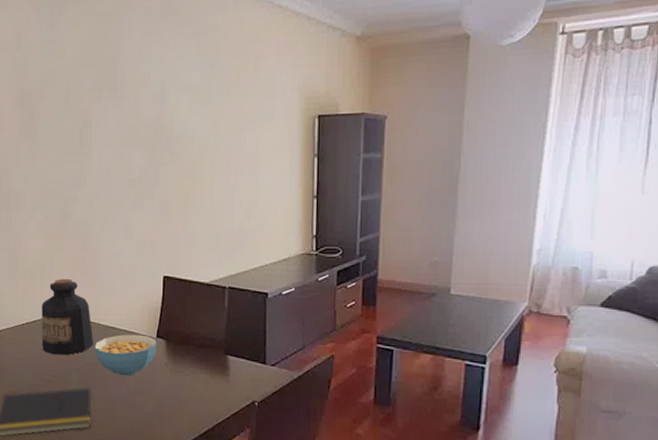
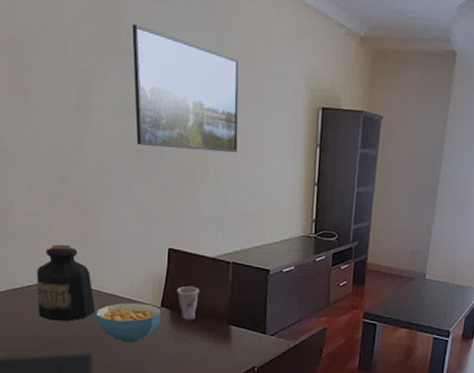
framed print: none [128,60,231,175] -> present [132,23,239,153]
cup: none [172,314,195,351] -> present [176,285,199,320]

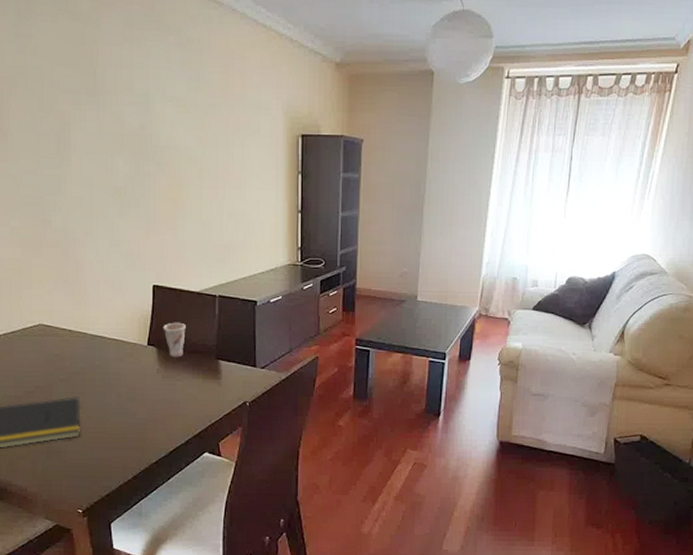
bottle: present [37,244,96,321] -> none [20,287,81,366]
cereal bowl: present [96,302,161,343] -> none [81,342,148,384]
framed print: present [132,23,239,153] -> none [108,64,218,185]

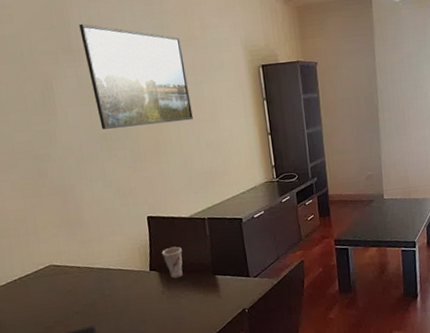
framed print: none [108,64,218,185] -> present [79,23,193,129]

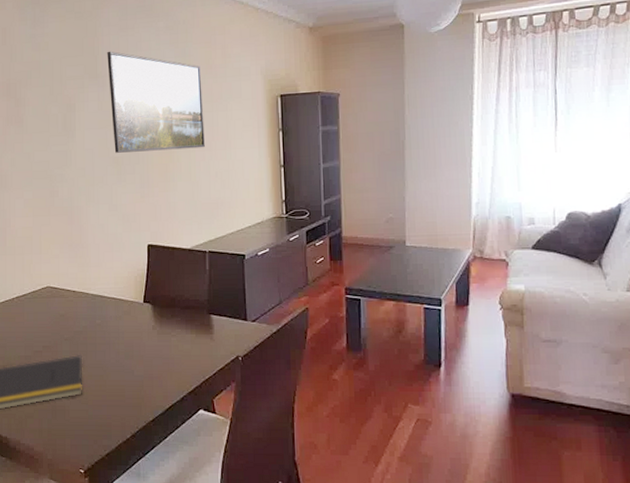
cup: present [161,246,183,279] -> none [157,279,179,314]

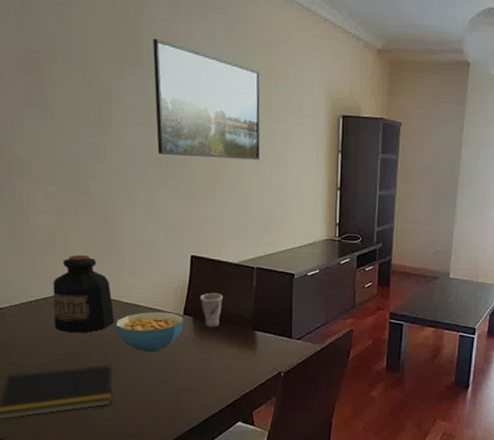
bottle: none [31,252,84,326] -> present [53,254,115,333]
cereal bowl: none [84,301,144,341] -> present [115,311,183,352]
cup: none [157,279,179,314] -> present [199,292,223,327]

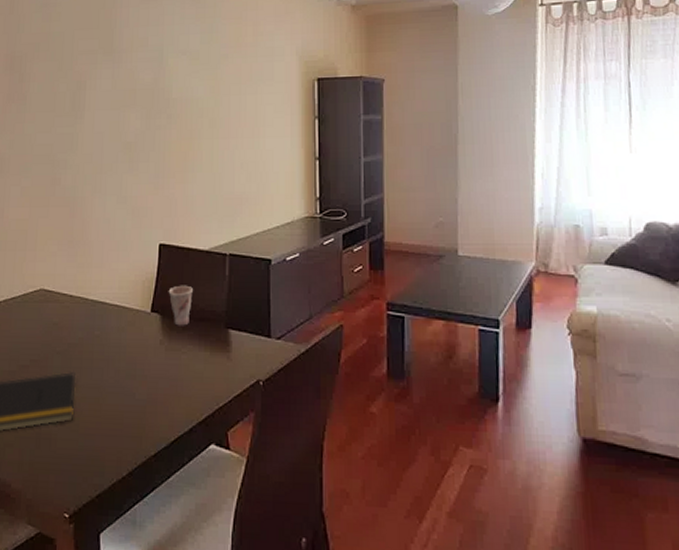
bottle: present [53,254,115,333] -> none [20,249,81,336]
cereal bowl: present [115,311,183,352] -> none [80,309,151,357]
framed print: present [153,38,261,160] -> none [125,24,230,138]

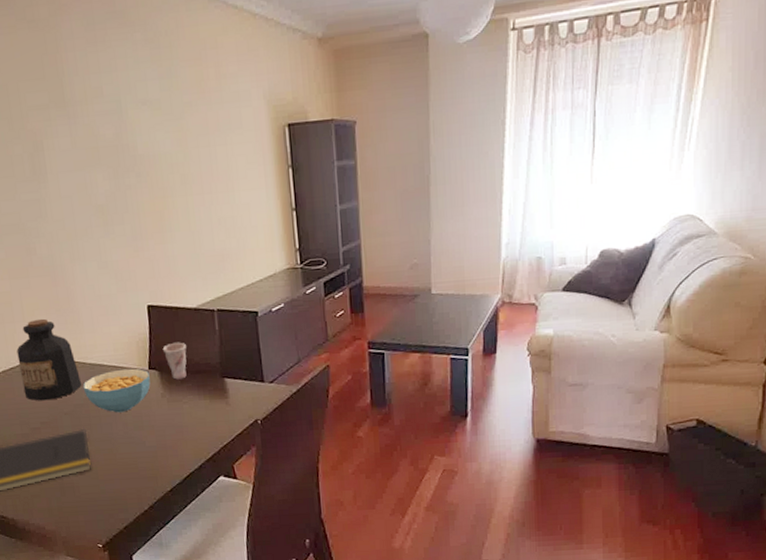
bottle: none [20,249,81,336] -> present [16,318,82,401]
cereal bowl: none [80,309,151,357] -> present [83,368,151,413]

